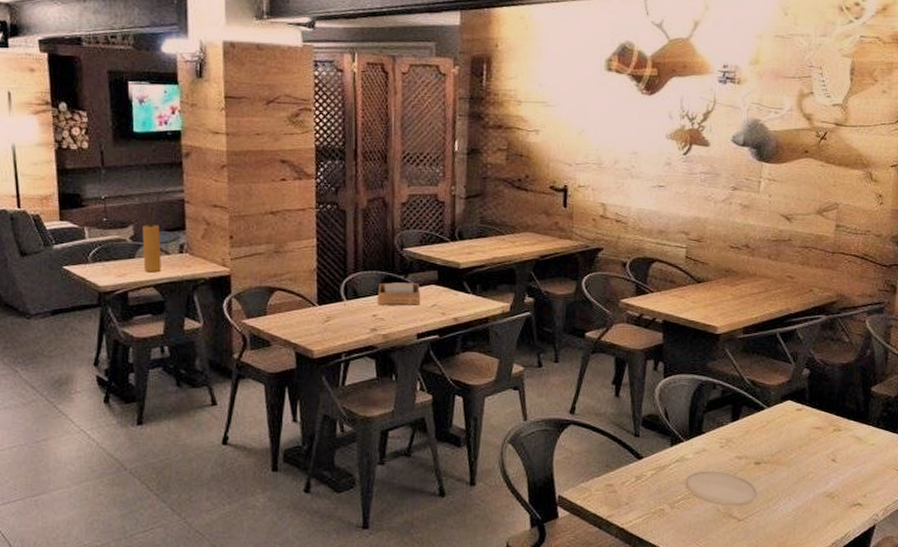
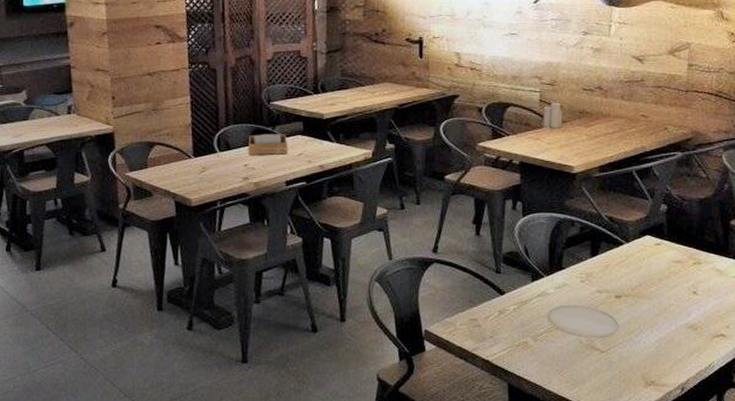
vase: present [139,183,167,273] -> none [30,51,55,133]
candle: none [687,258,710,287] -> present [542,101,564,129]

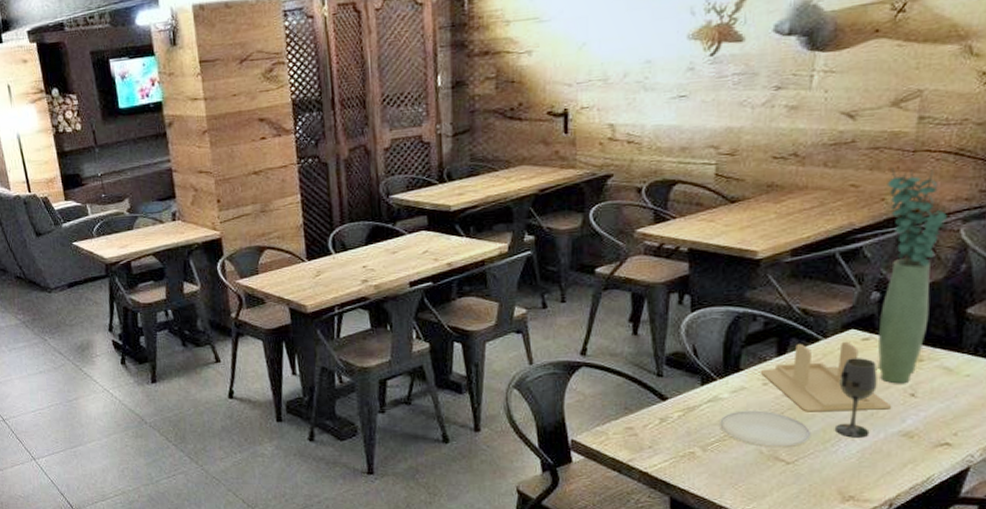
napkin holder: present [248,134,288,156] -> none [366,230,411,257]
candle: present [542,101,564,129] -> none [718,174,747,208]
napkin holder: none [579,246,680,307] -> present [761,341,892,412]
wine glass: none [638,260,668,330] -> present [836,358,878,438]
vase: none [668,103,714,283] -> present [878,168,949,384]

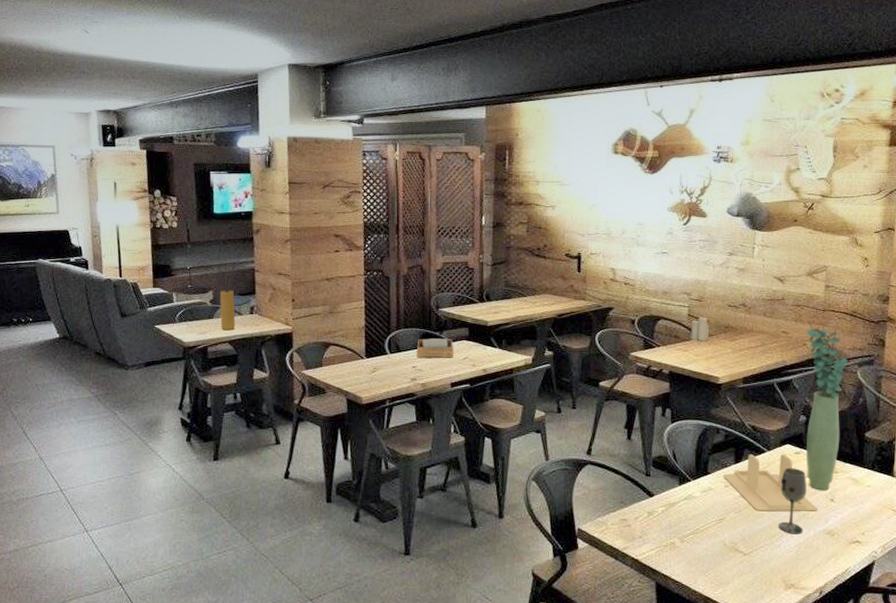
vase: none [131,155,158,242] -> present [218,255,240,331]
napkin holder: none [366,230,411,257] -> present [416,338,454,359]
candle: none [718,174,747,208] -> present [690,316,711,342]
plate: present [720,410,812,448] -> none [693,508,762,541]

